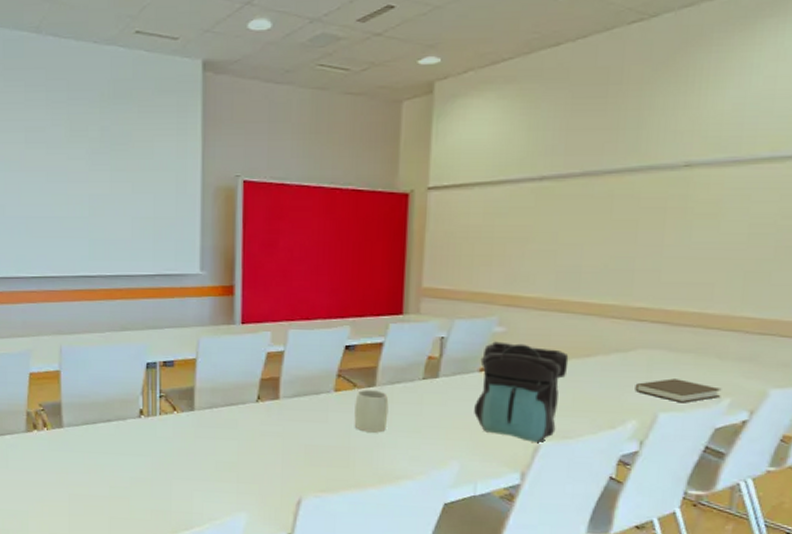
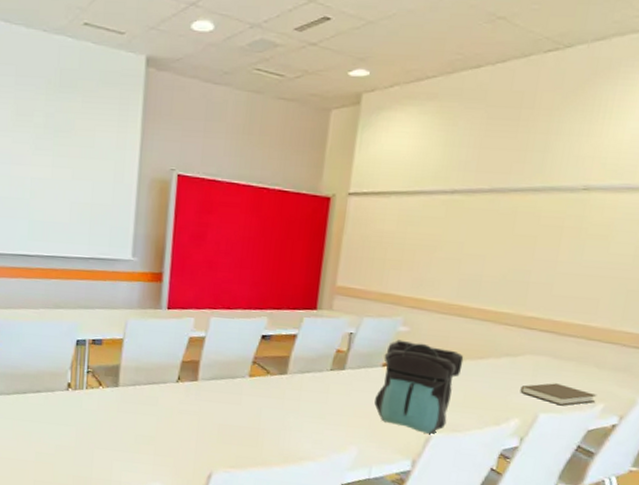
mug: present [354,390,389,433] -> none [265,377,298,417]

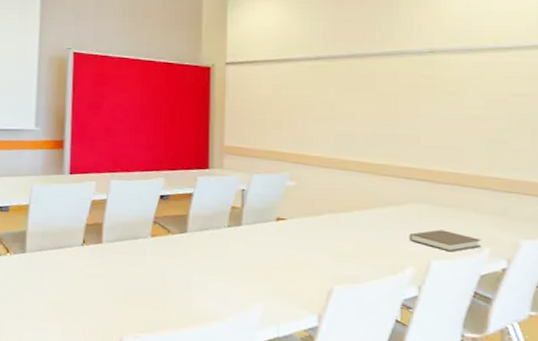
backpack: present [374,339,464,435] -> none [274,194,351,288]

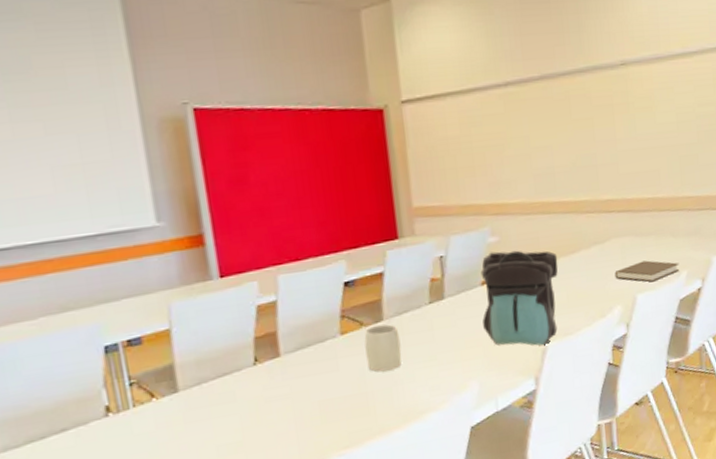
mug: none [169,236,199,276] -> present [364,324,402,372]
backpack: none [274,194,351,288] -> present [480,250,559,346]

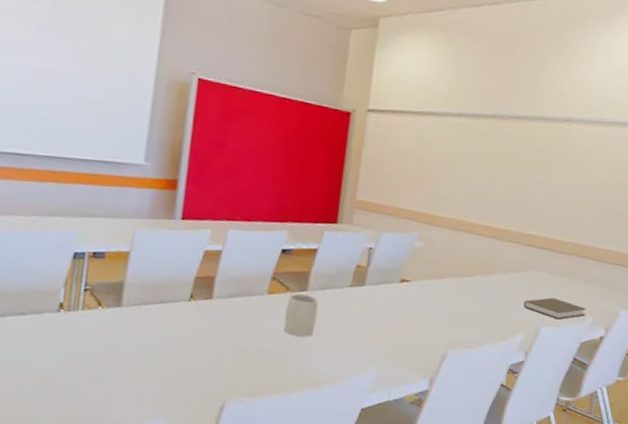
backpack: present [480,250,559,346] -> none [393,255,474,352]

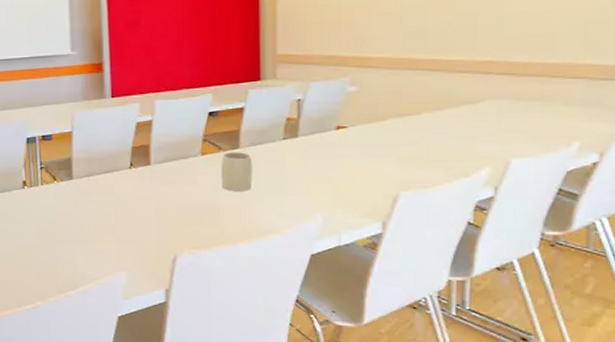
book: present [523,297,587,320] -> none [486,126,571,149]

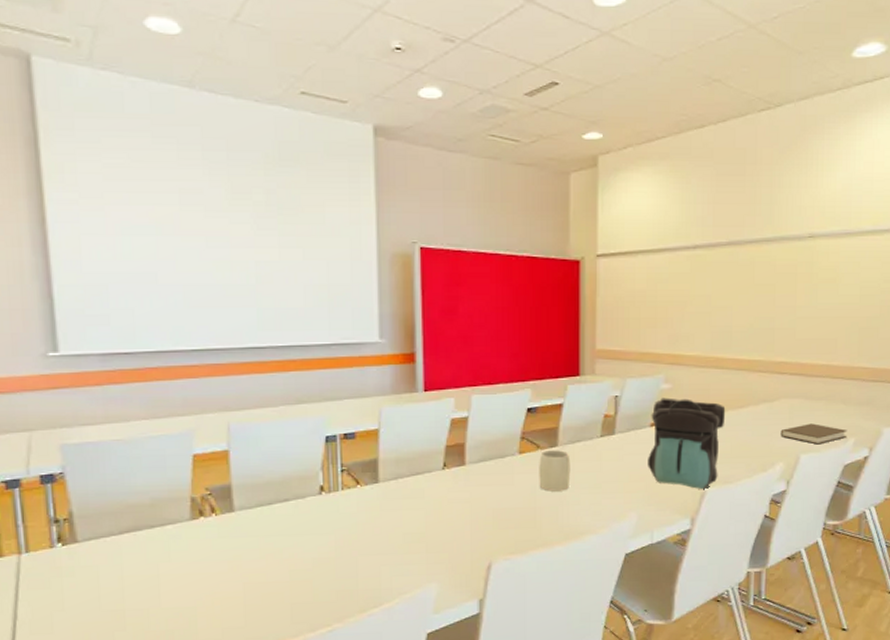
backpack: none [334,100,421,194] -> present [648,397,726,490]
book: none [486,126,571,149] -> present [780,423,848,445]

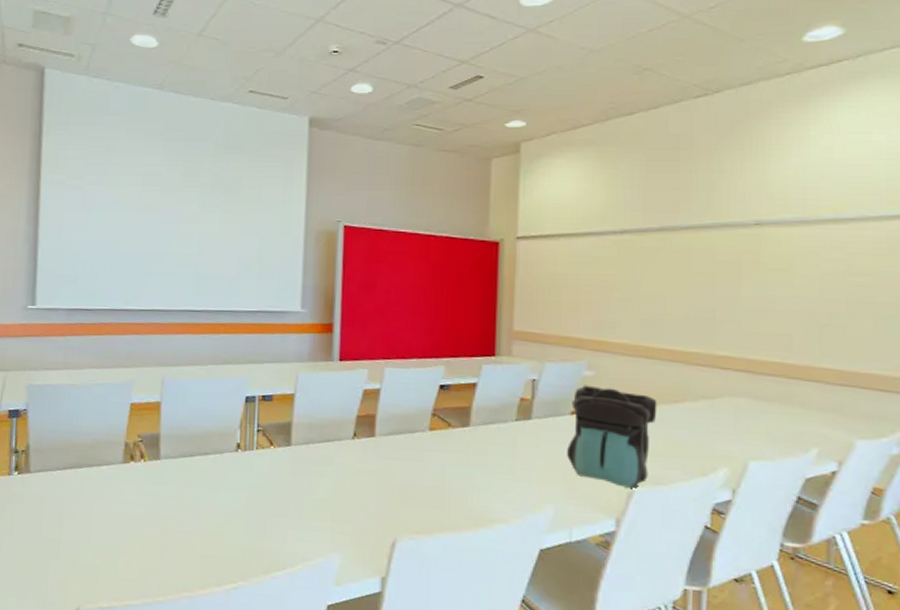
mug: present [539,450,571,492] -> none [449,429,483,474]
book: present [780,423,848,445] -> none [724,427,809,452]

